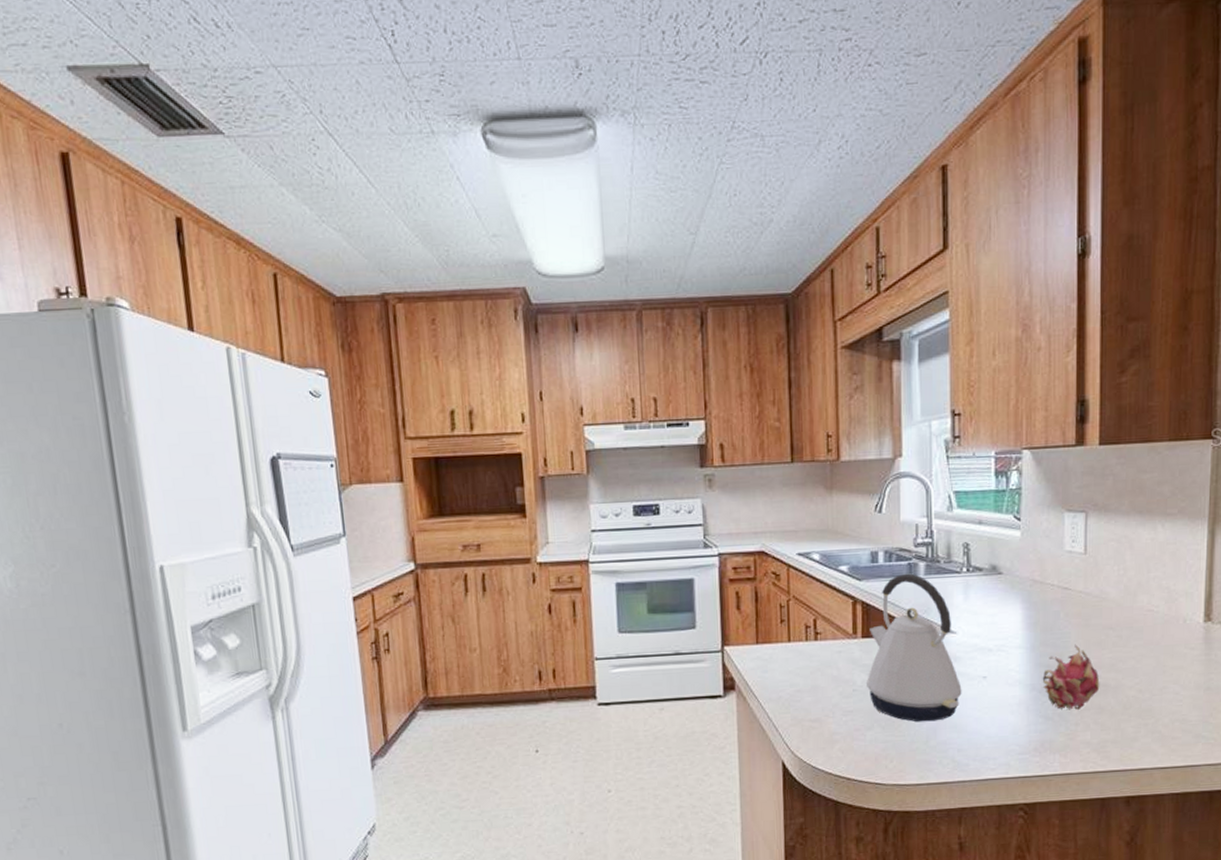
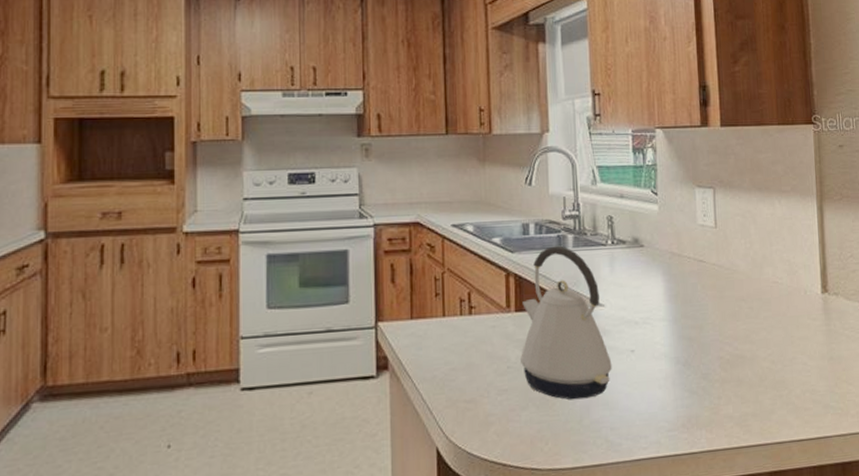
fruit: present [1042,644,1100,710] -> none [685,316,737,383]

